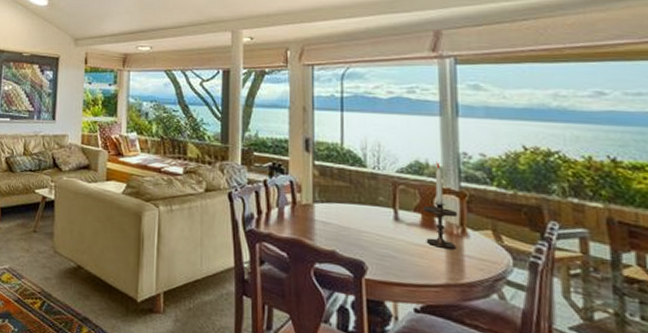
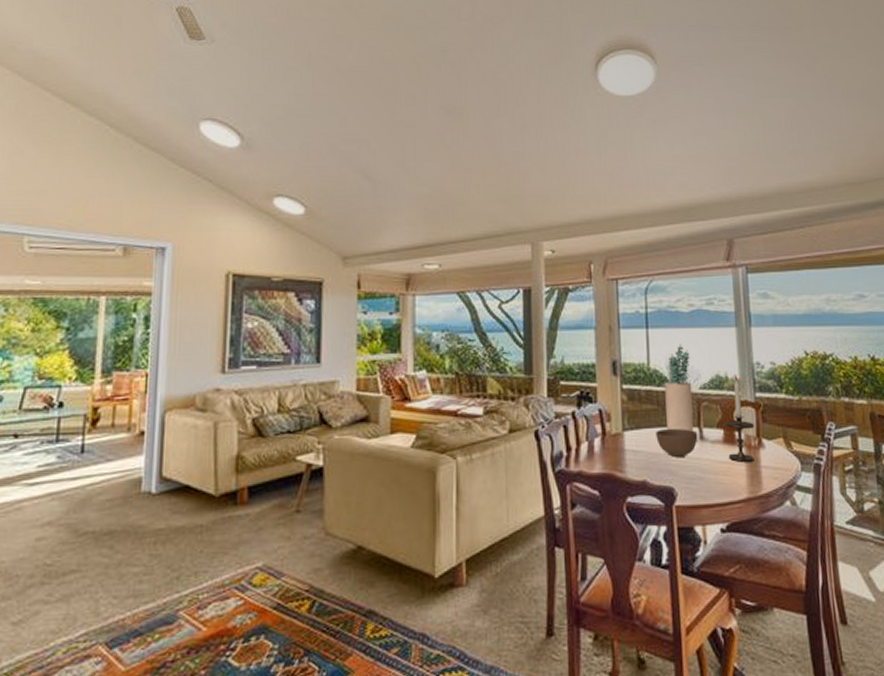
bowl: none [347,205,393,235] -> present [656,428,698,458]
vase: none [358,128,389,212] -> present [664,343,693,432]

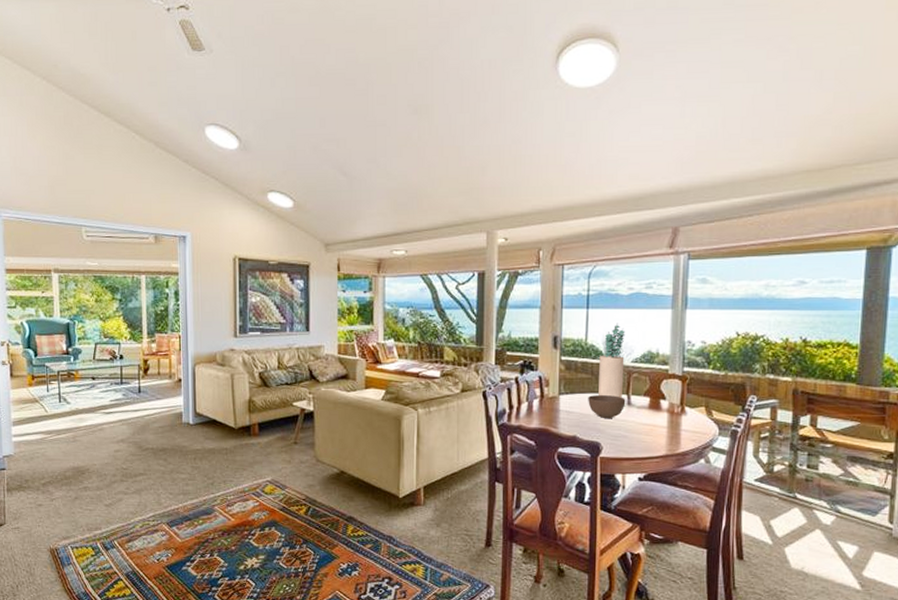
candlestick: present [724,373,755,462] -> none [651,350,679,425]

